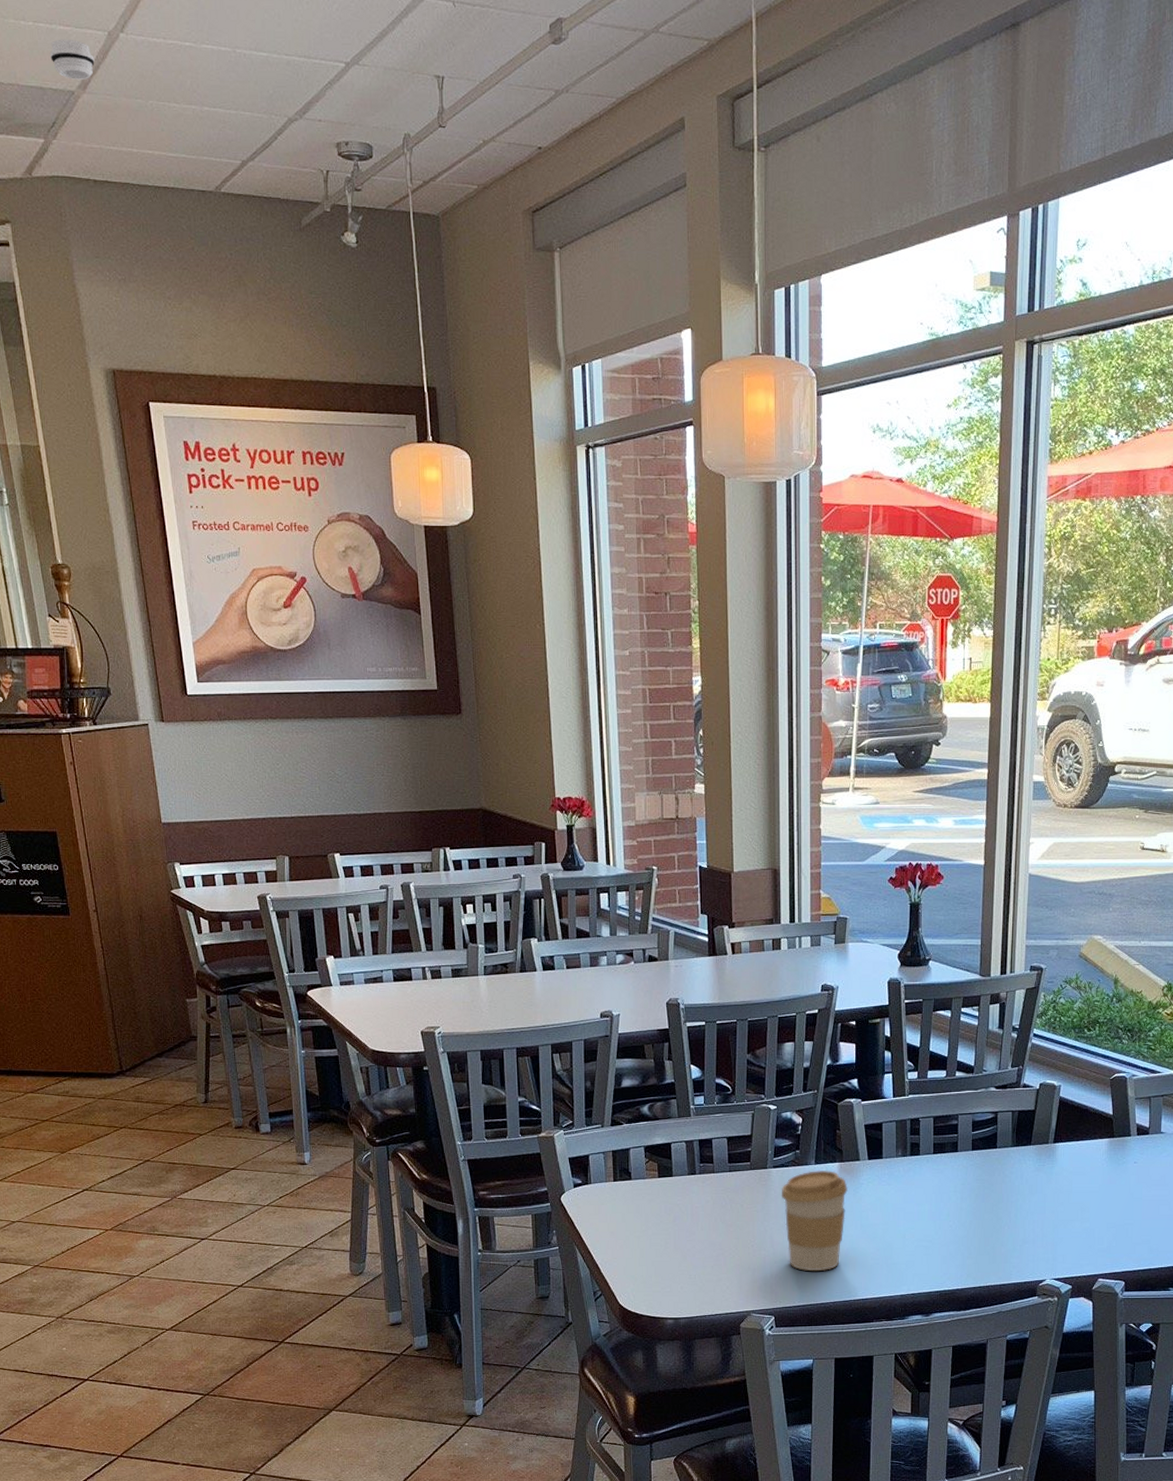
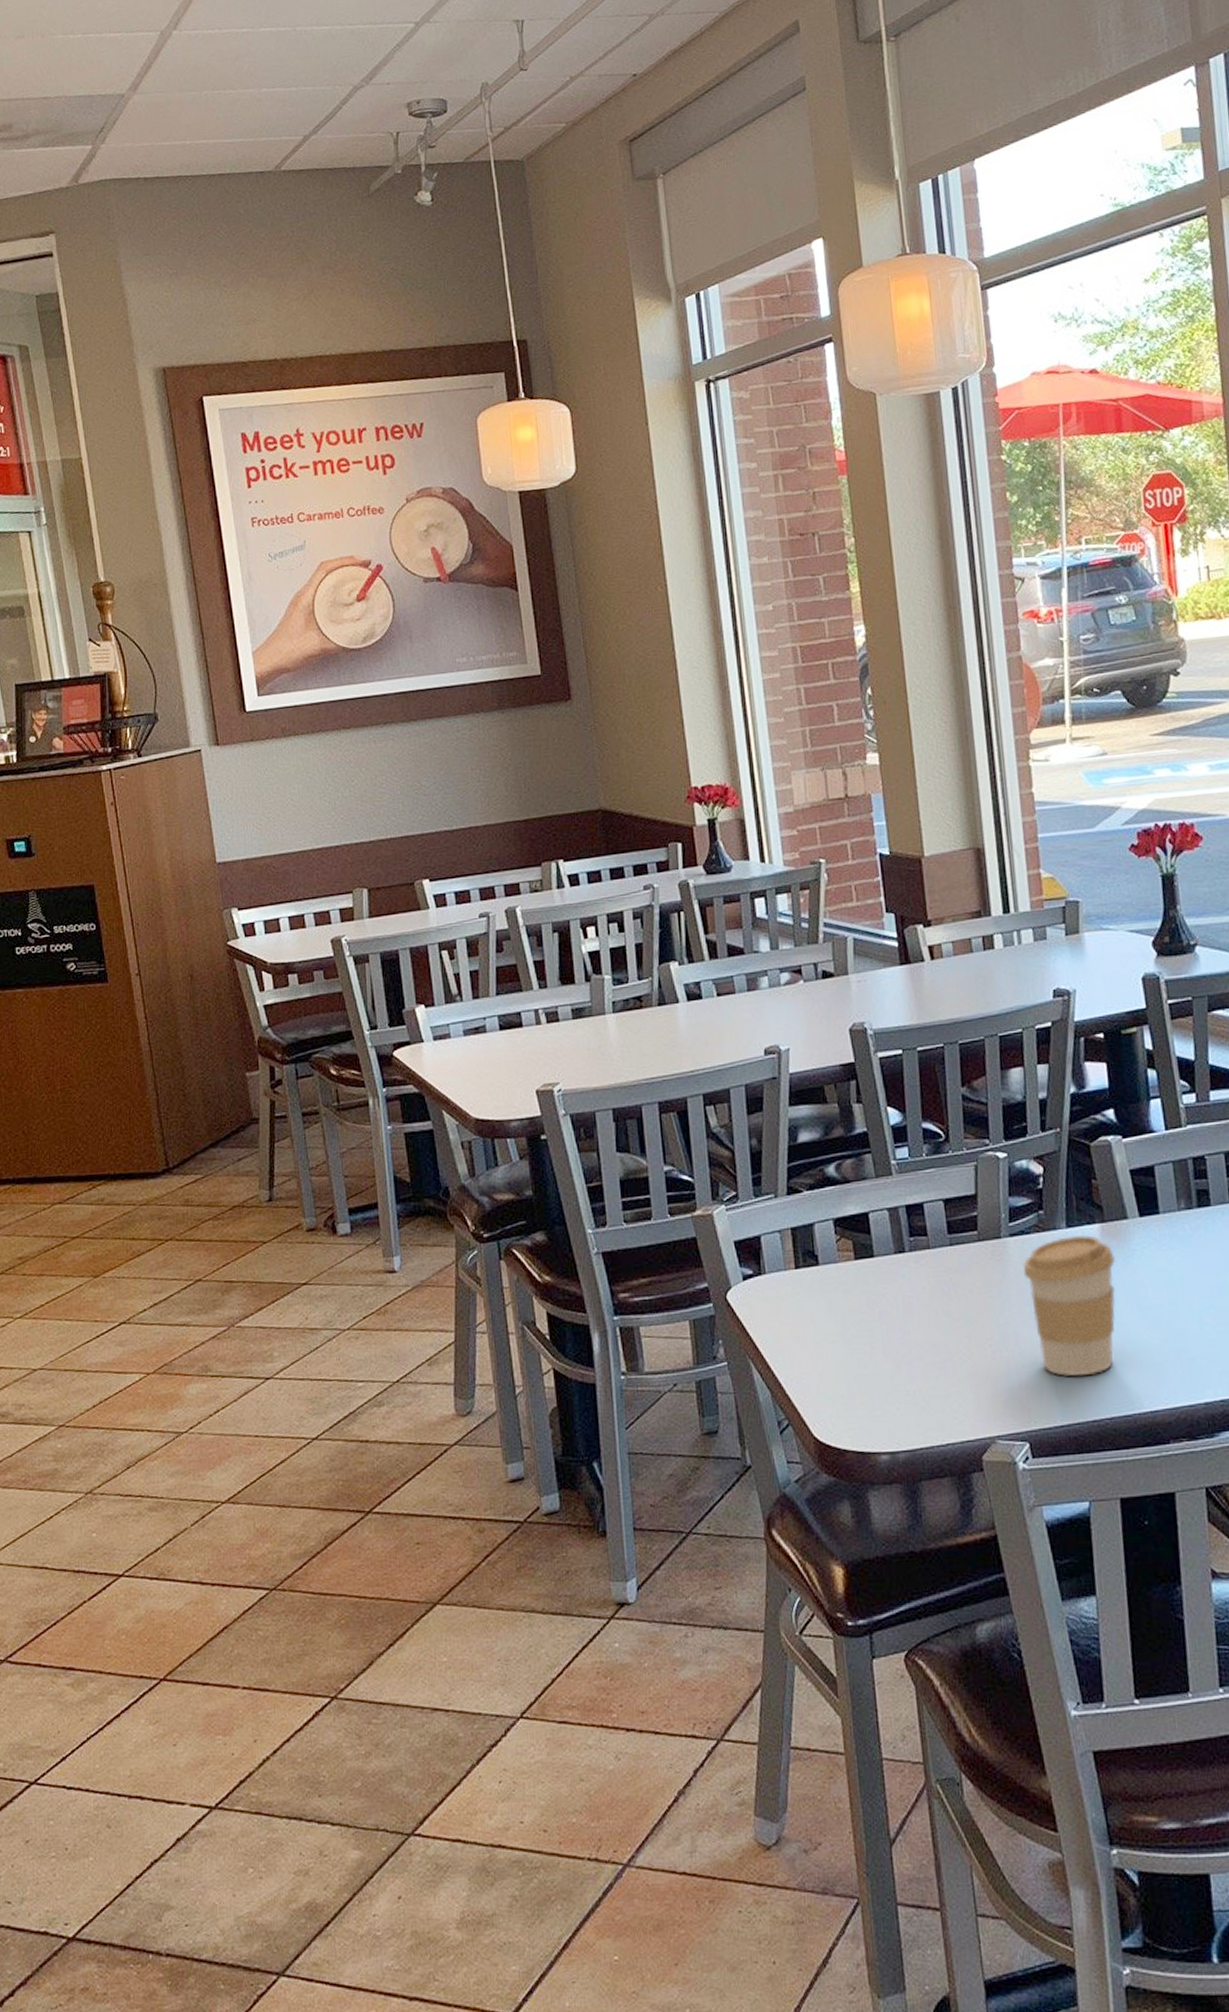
smoke detector: present [49,39,95,79] -> none [98,44,146,83]

